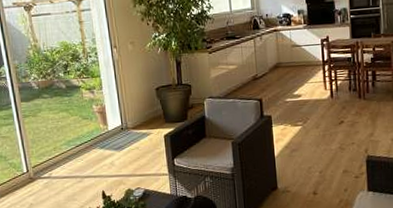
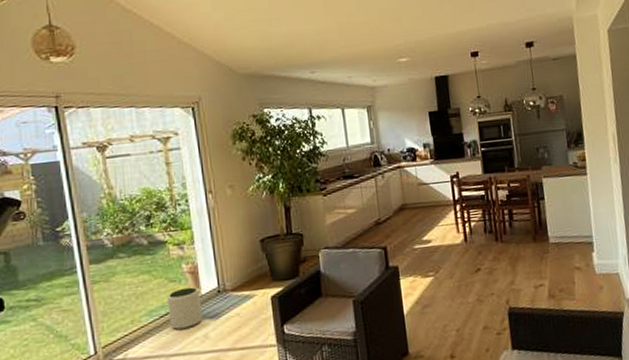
plant pot: none [81,124,109,157] -> present [167,287,203,330]

